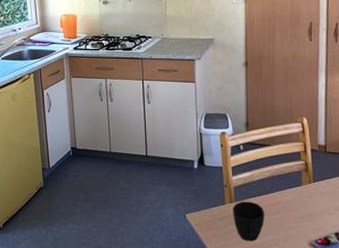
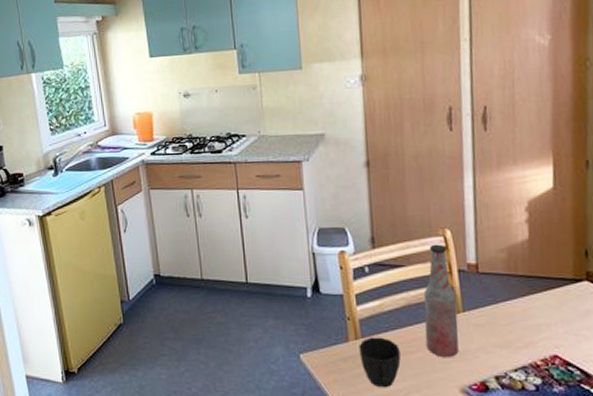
bottle: none [284,129,310,219] -> present [423,244,459,358]

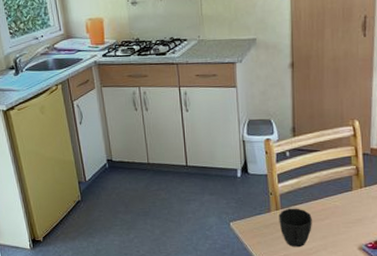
bottle: present [423,244,459,358] -> none [333,132,360,224]

